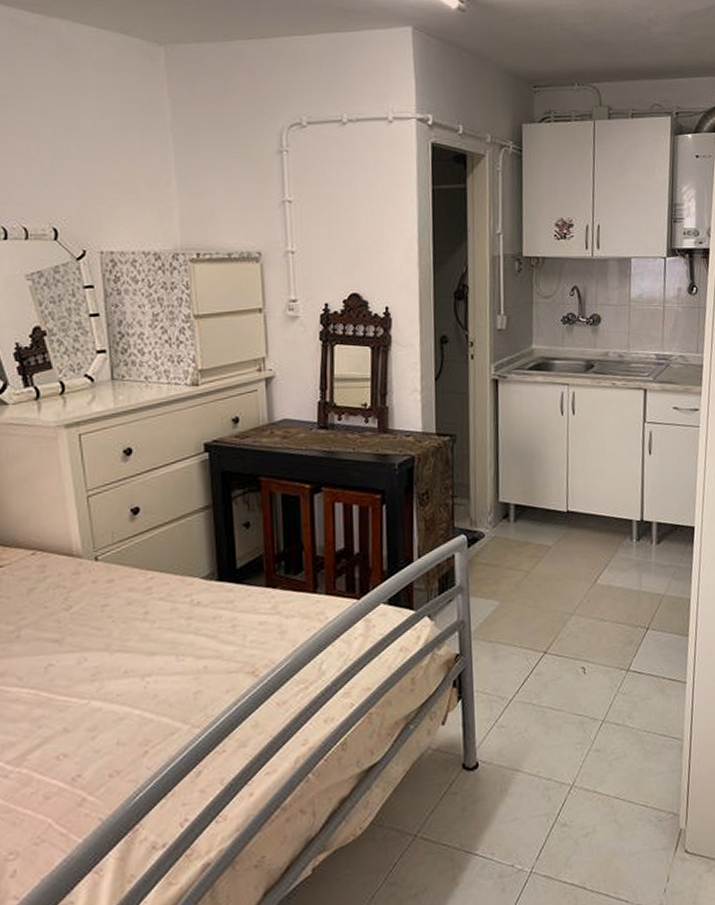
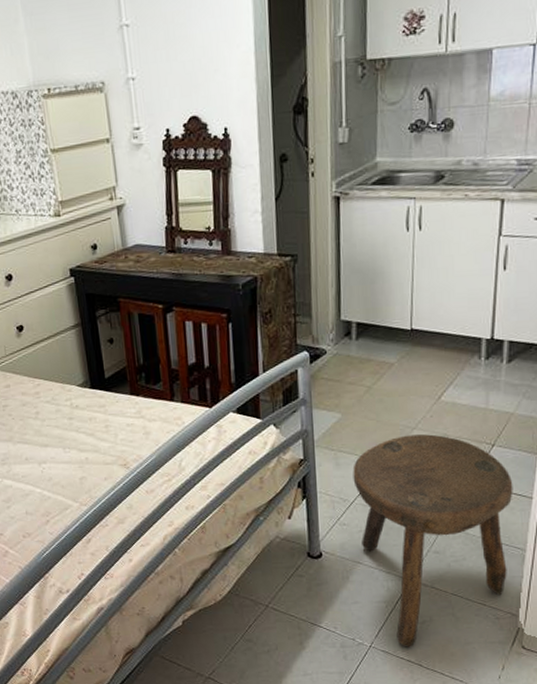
stool: none [511,619,668,868] -> present [353,434,513,647]

